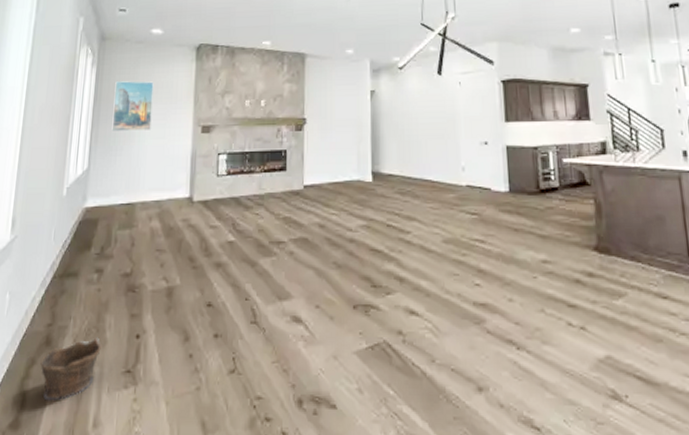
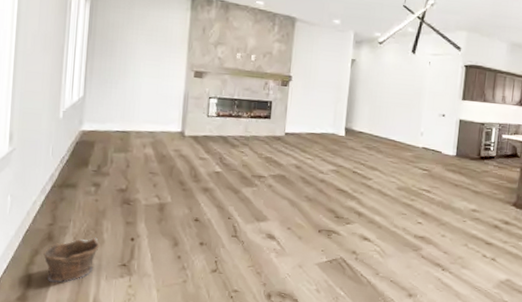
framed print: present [112,81,154,131] -> none [107,19,149,69]

